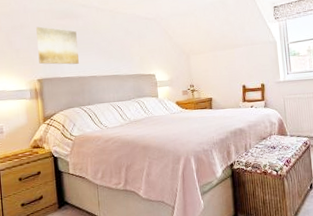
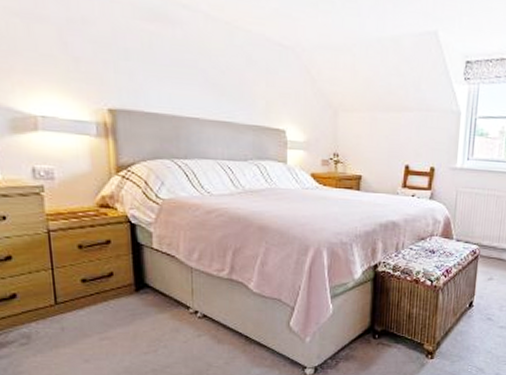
wall art: present [36,26,79,65] -> none [107,26,173,96]

